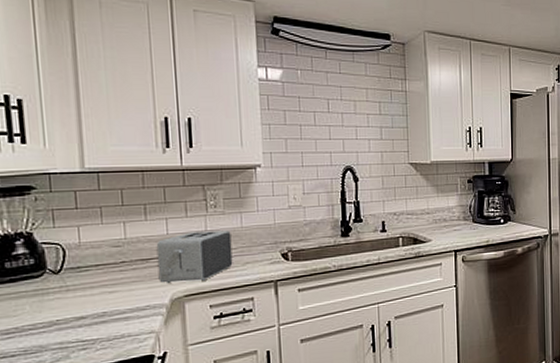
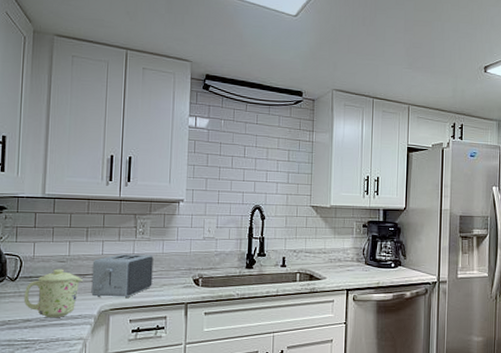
mug: none [72,254,146,313] -> present [23,268,83,318]

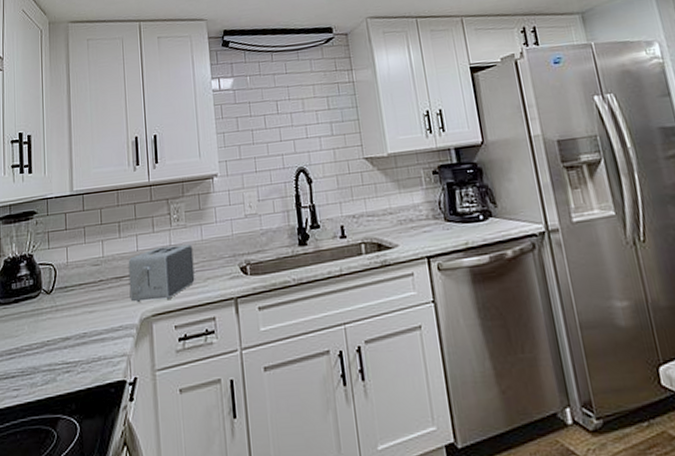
mug: present [23,268,83,318] -> none [60,273,120,334]

